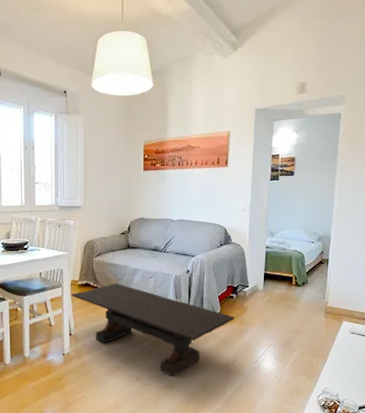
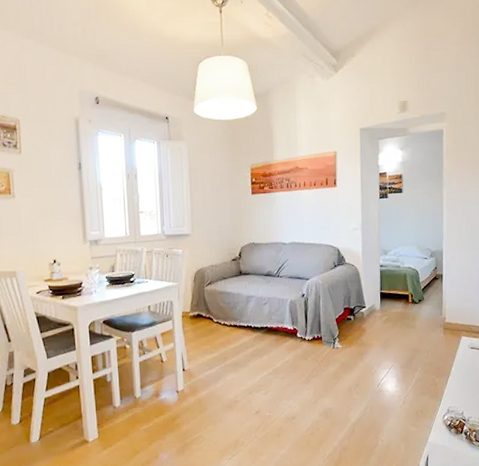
coffee table: present [71,283,235,376] -> none [183,312,354,407]

